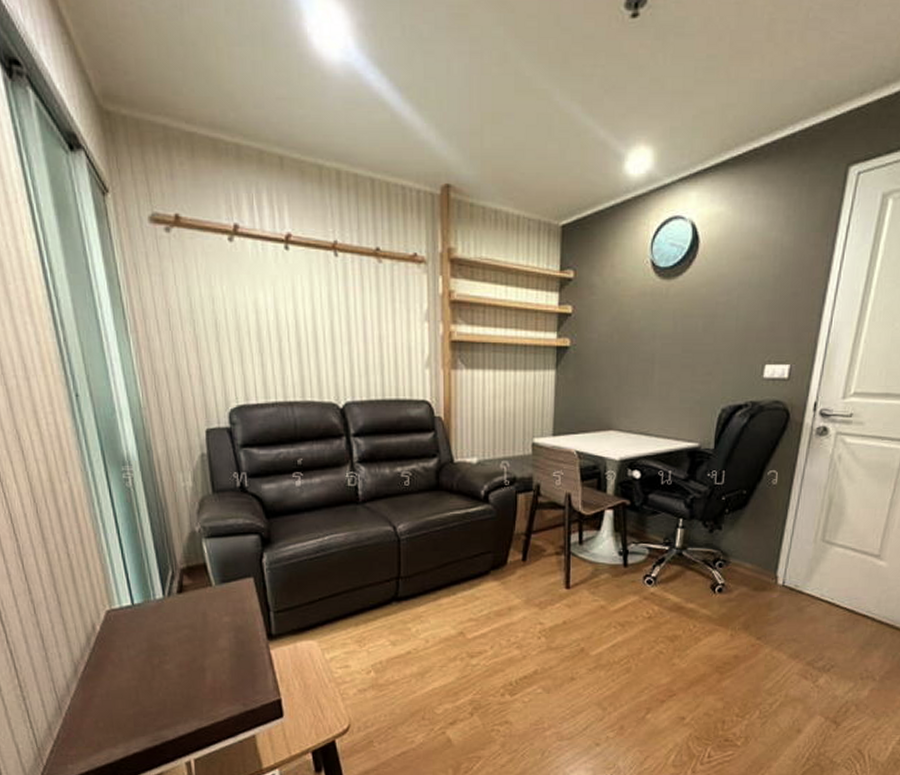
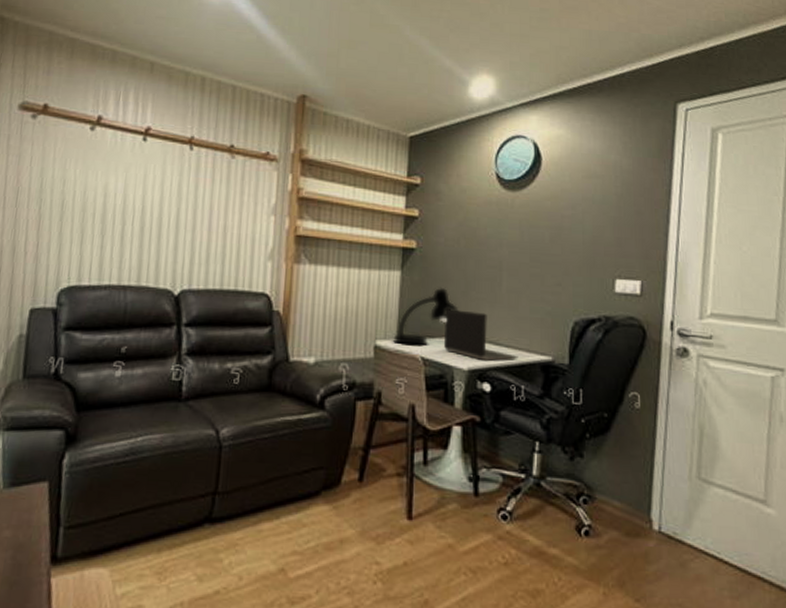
desk lamp: none [550,383,612,441] -> present [393,287,459,347]
laptop computer: none [598,404,667,451] -> present [444,309,519,362]

